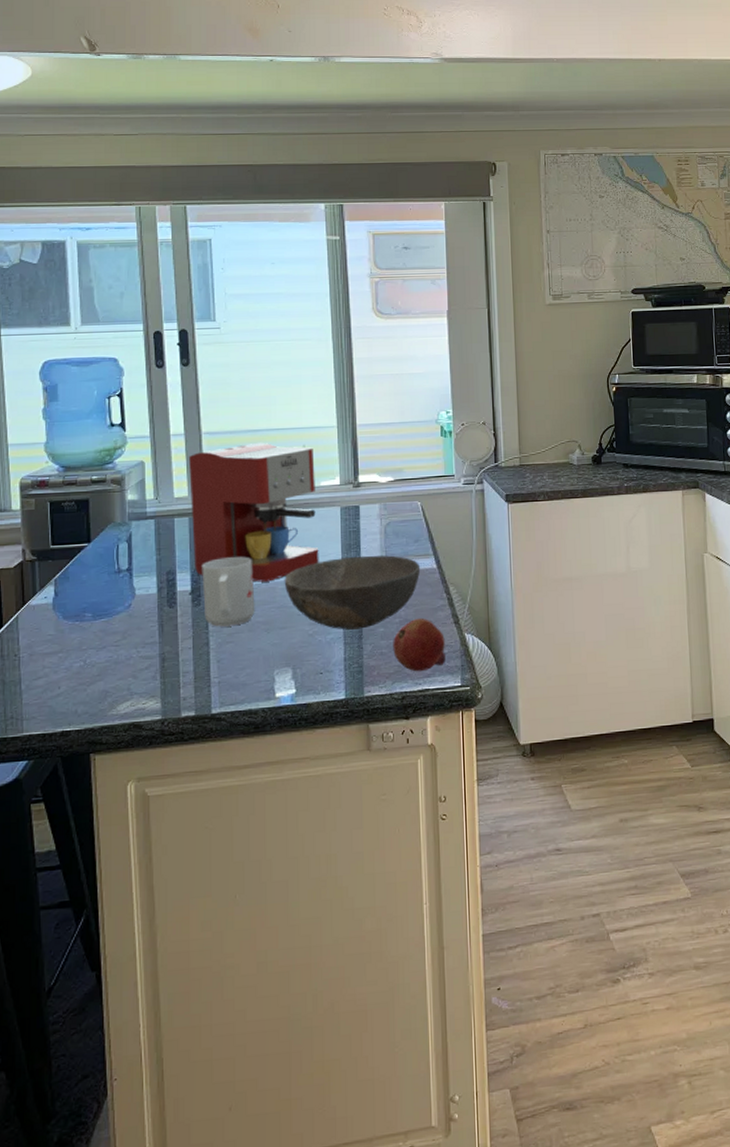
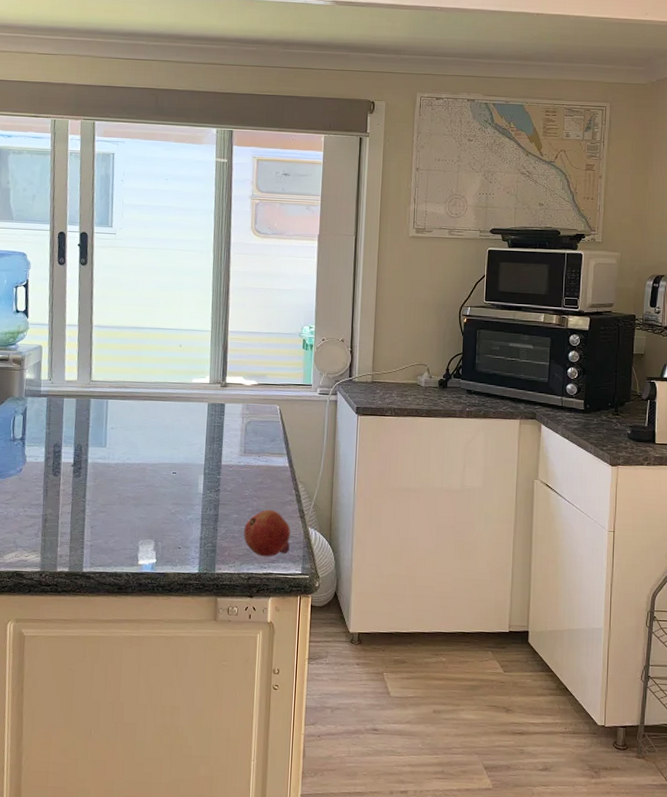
coffee maker: present [189,442,319,582] -> none [78,338,189,463]
mug: present [202,557,255,627] -> none [83,437,128,498]
bowl: present [284,555,421,630] -> none [153,448,274,513]

